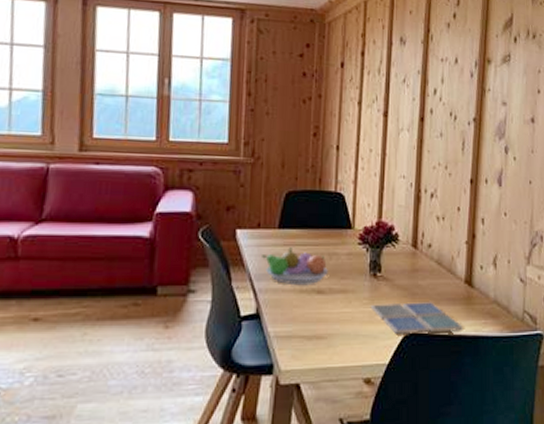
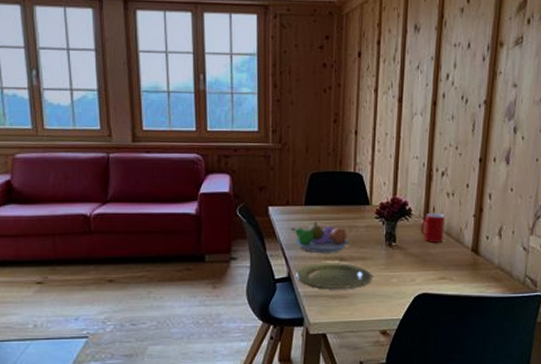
plate: none [265,295,354,329] -> present [296,262,372,290]
drink coaster: present [370,302,464,335] -> none [386,268,470,295]
cup: none [408,238,435,273] -> present [420,212,445,243]

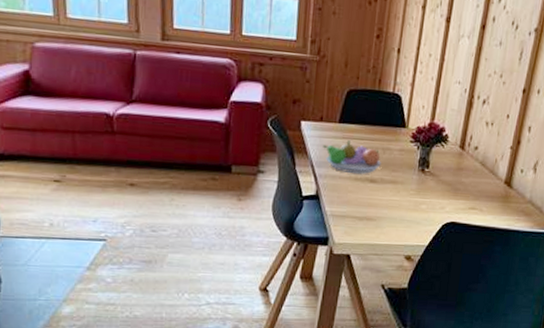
plate: present [296,262,372,290] -> none [324,182,402,211]
cup: present [420,212,445,243] -> none [455,141,481,172]

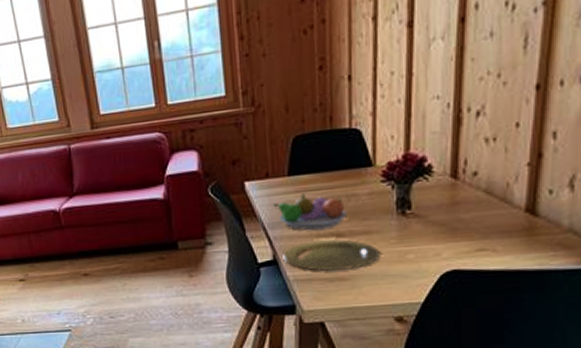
plate: none [324,182,402,211] -> present [282,239,380,272]

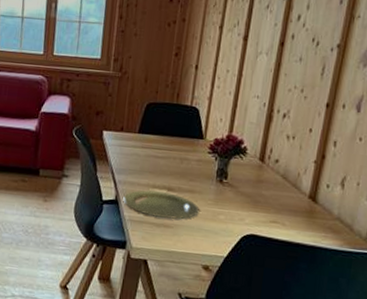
fruit bowl: present [273,193,347,230] -> none [123,150,179,182]

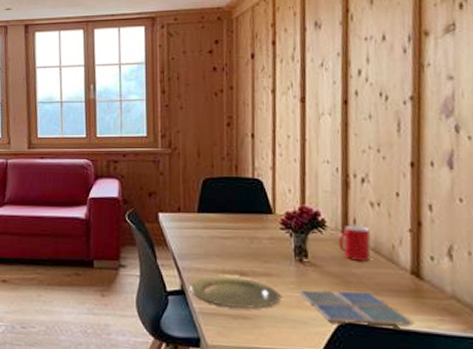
drink coaster: none [214,205,303,240] -> present [297,289,413,327]
cup: none [254,153,282,185] -> present [338,225,371,261]

